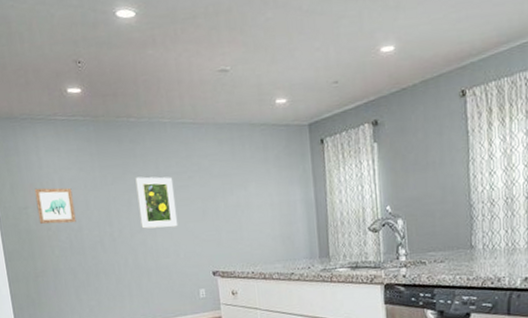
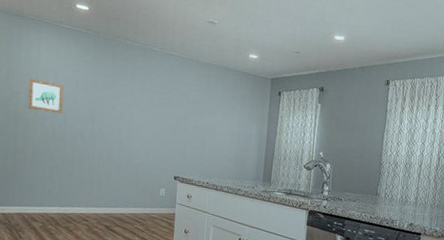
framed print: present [135,176,178,229] -> none [120,88,155,135]

